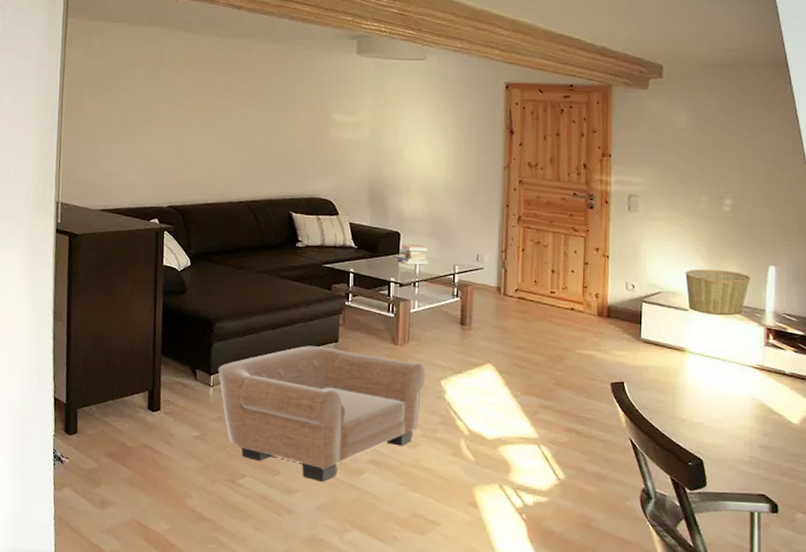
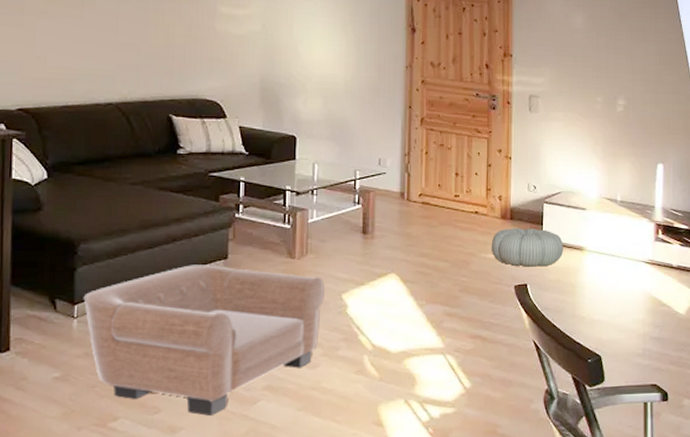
books: present [394,243,428,265] -> none [290,148,327,172]
pouf: none [587,326,664,366] -> present [491,228,564,267]
basket: present [685,269,750,315] -> none [583,168,641,212]

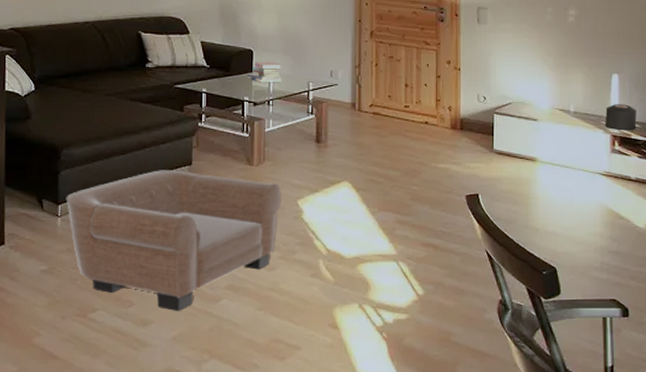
books: none [290,148,327,172] -> present [247,61,282,83]
pouf: present [491,228,564,267] -> none [441,138,516,177]
speaker: none [650,193,679,219] -> present [605,104,637,130]

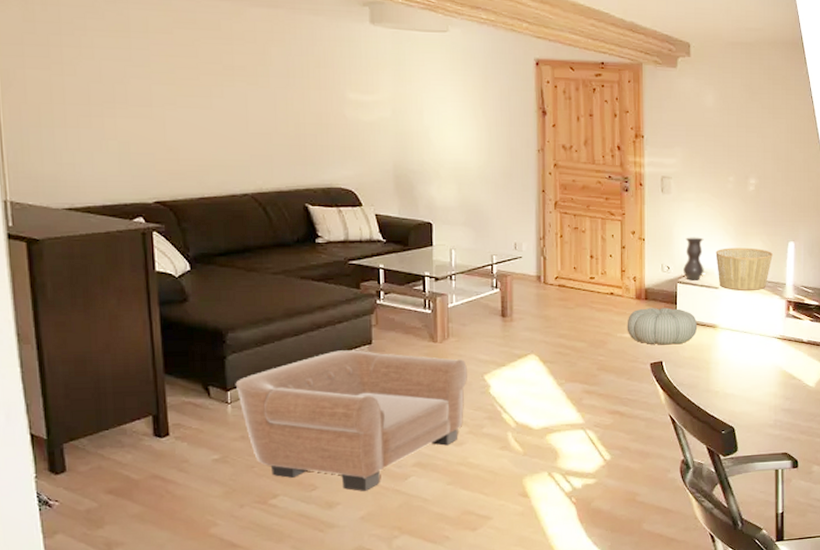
books: present [247,61,282,83] -> none [427,234,464,257]
pouf: none [441,138,516,177] -> present [627,307,698,345]
vase: none [500,67,522,112] -> present [683,237,704,281]
basket: none [534,79,595,123] -> present [715,247,773,291]
speaker: present [605,104,637,130] -> none [781,271,810,295]

